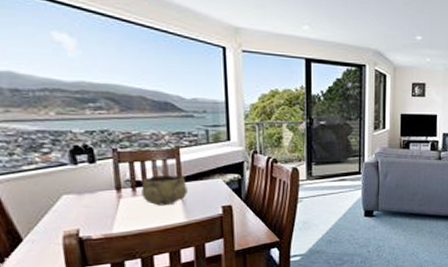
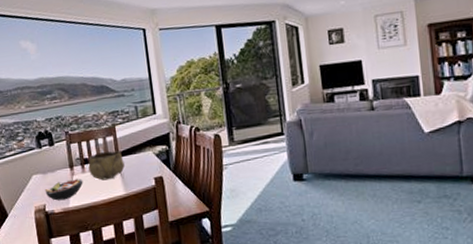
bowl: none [79,203,133,226] -> present [44,179,83,201]

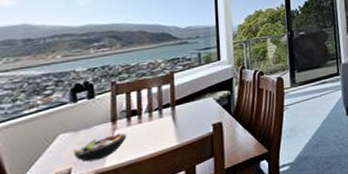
decorative bowl: present [88,151,125,181] -> none [136,99,180,133]

